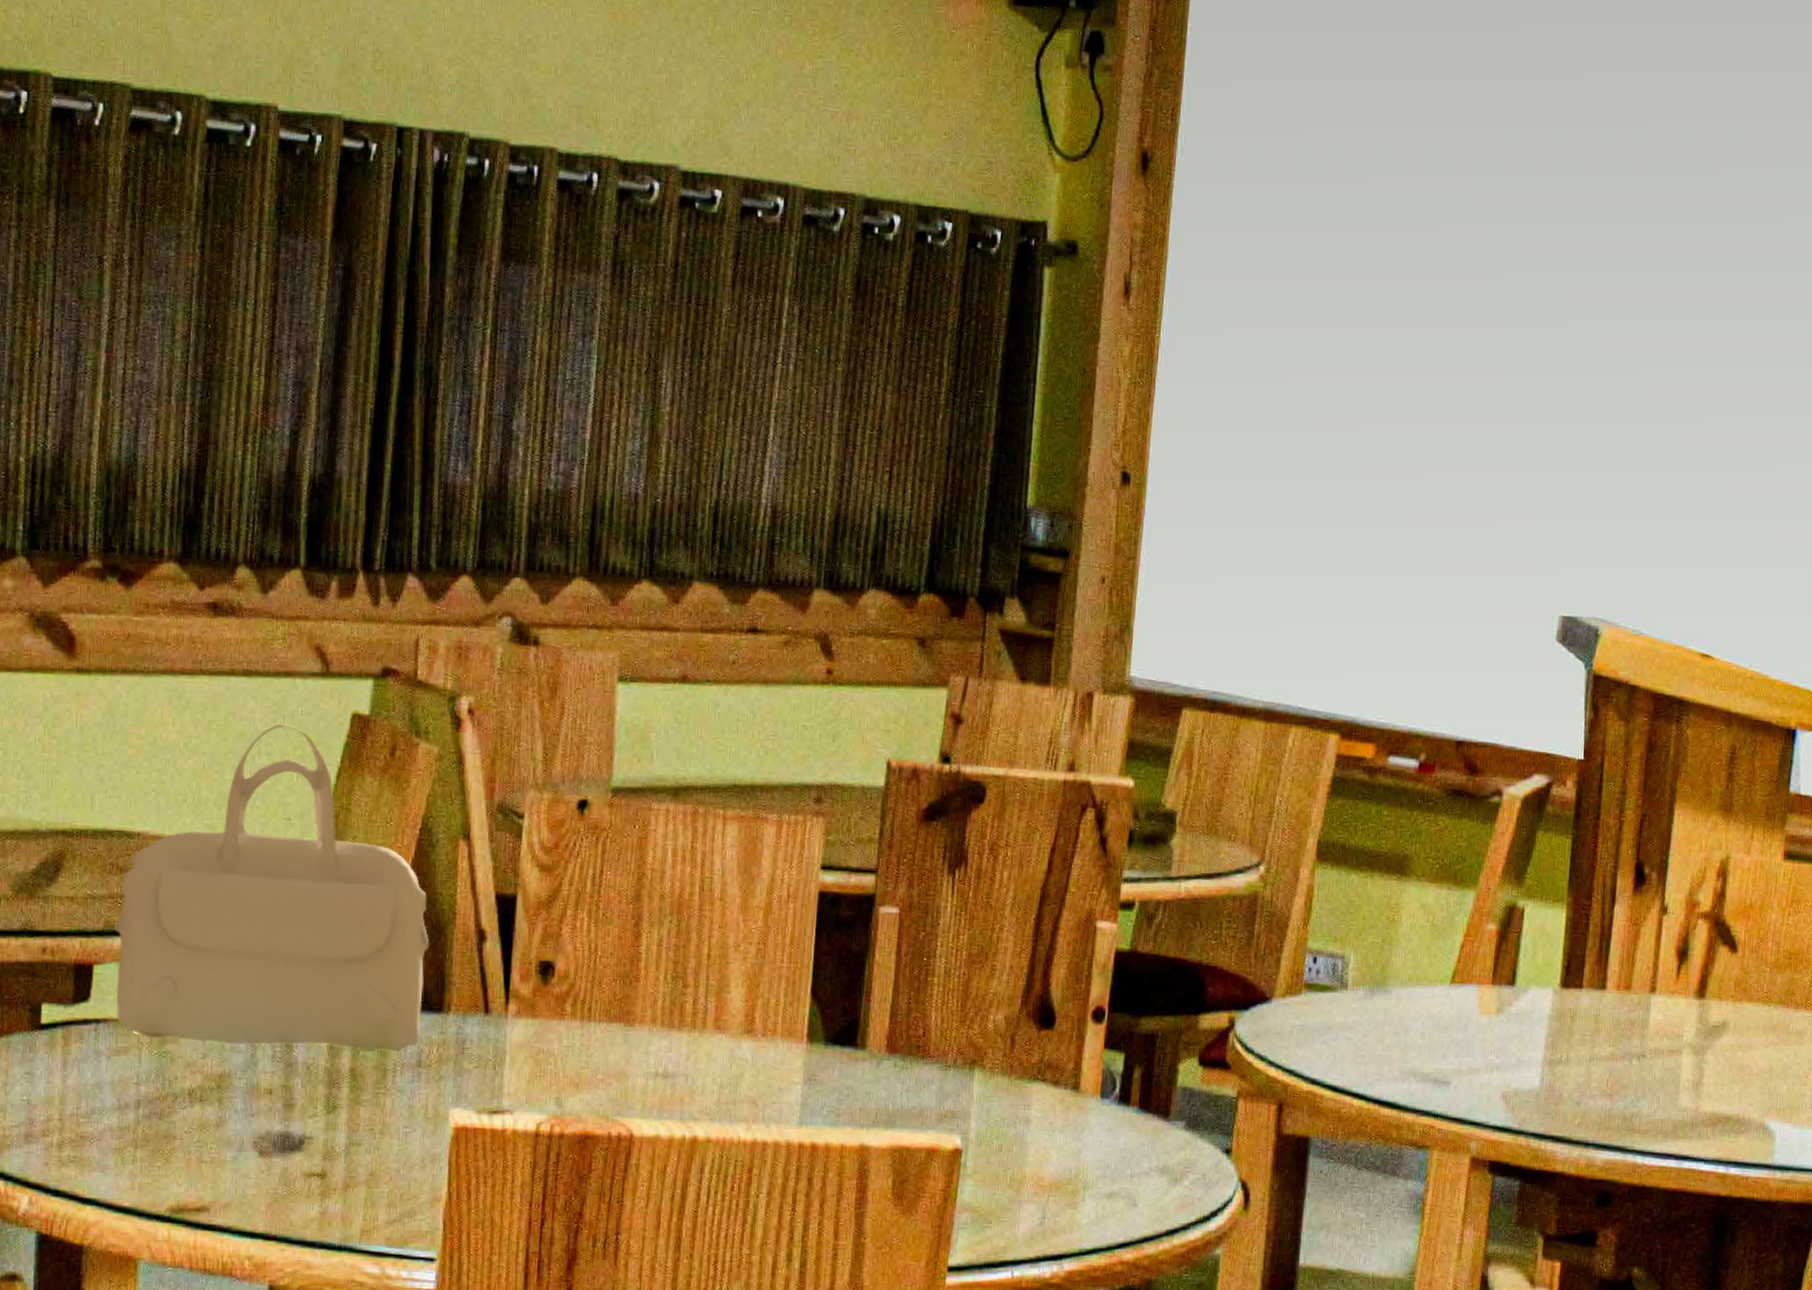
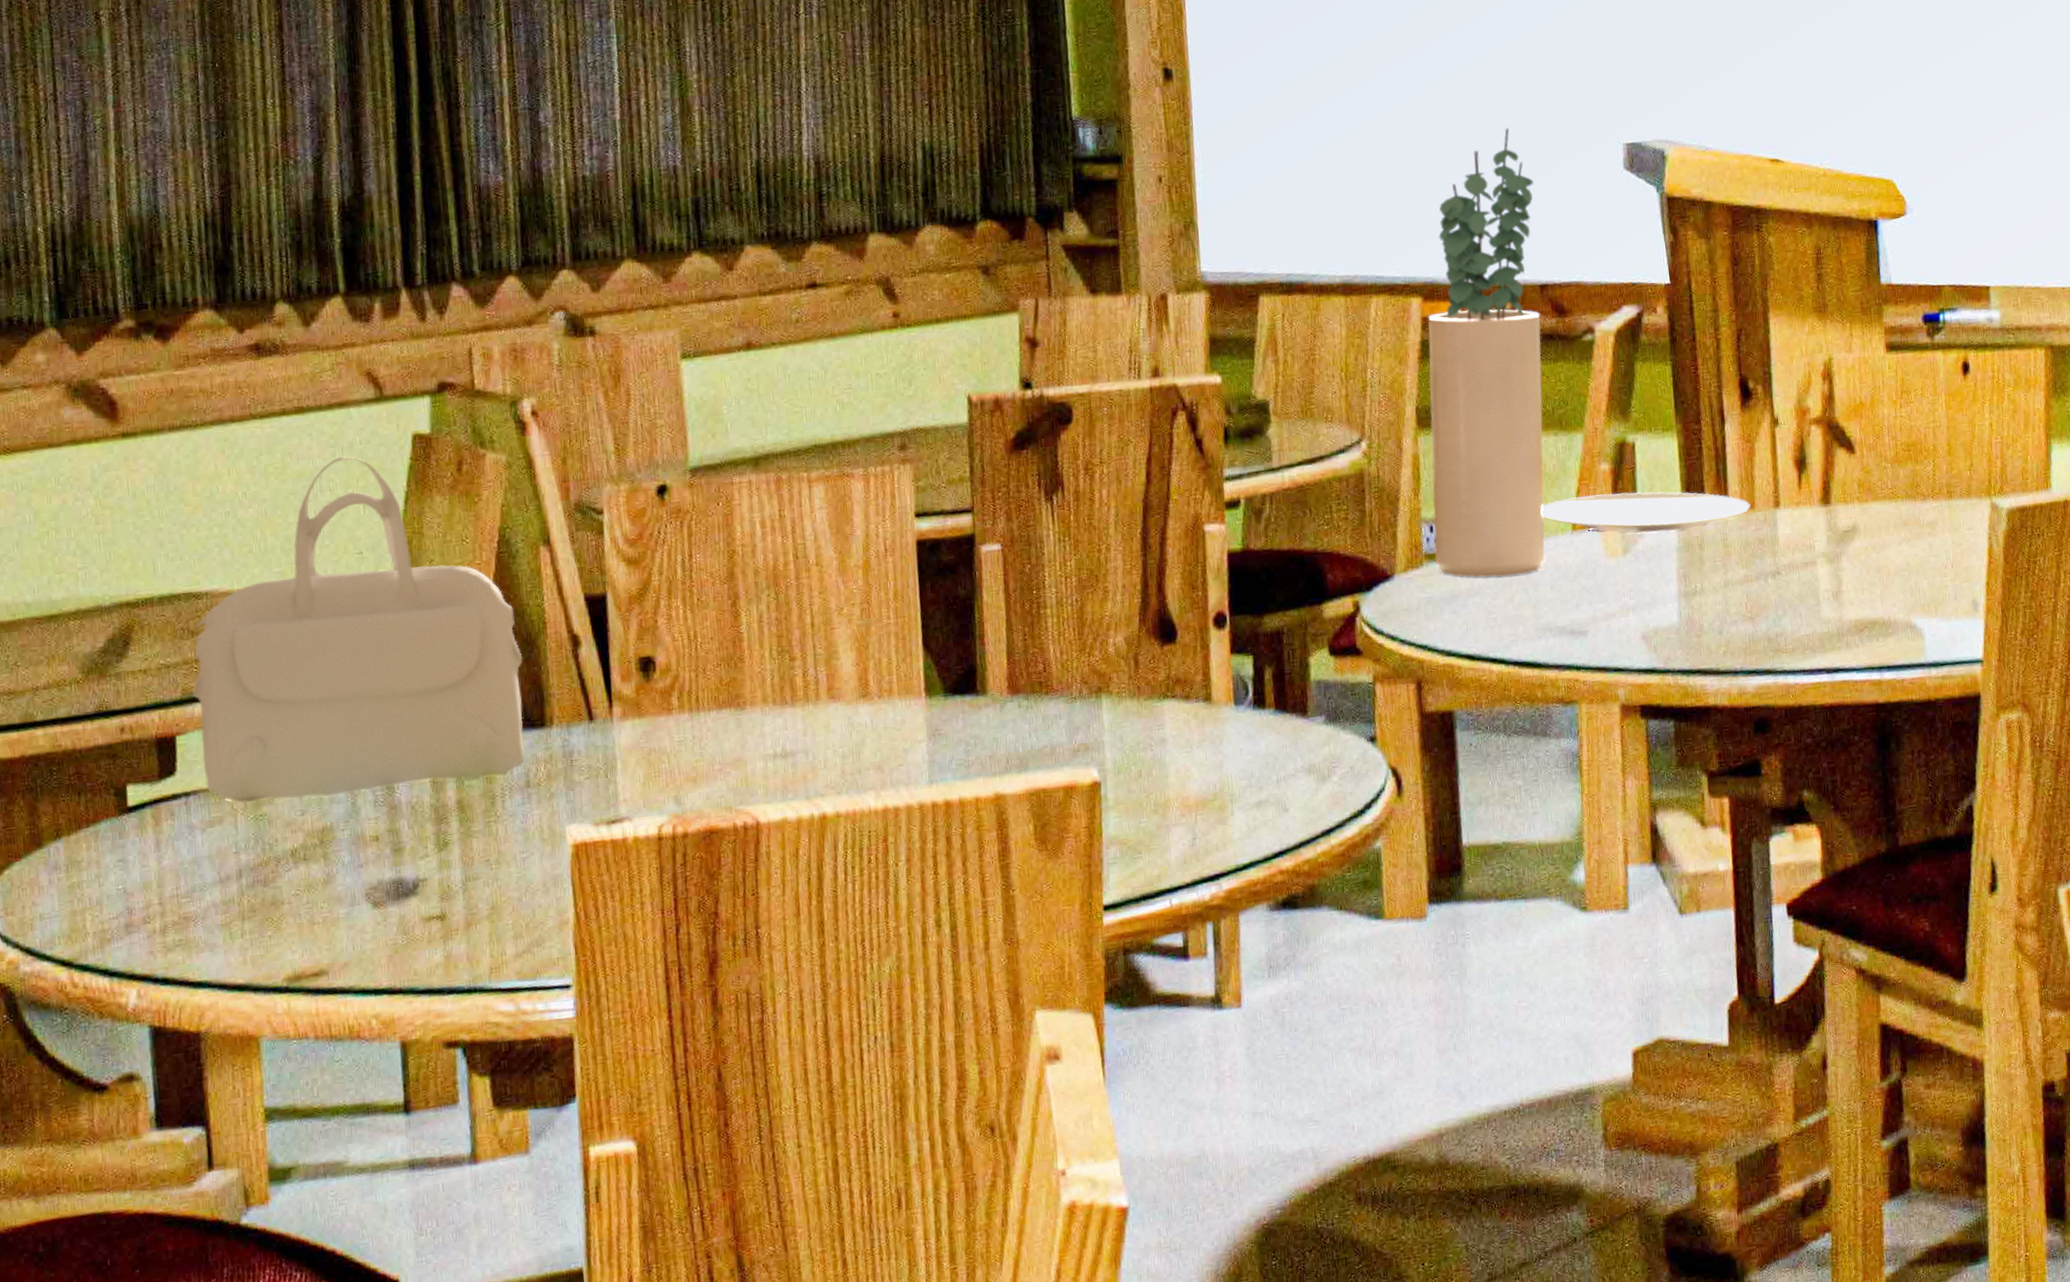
vase: none [1313,583,1466,1018] -> present [1428,128,1546,578]
plate: none [1425,951,1627,1001] -> present [1542,491,1750,534]

